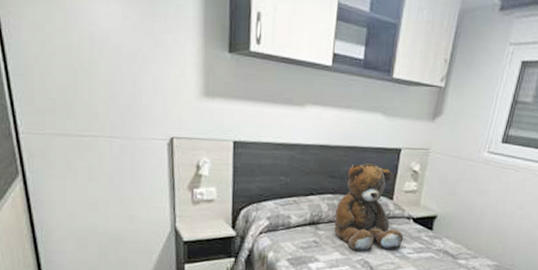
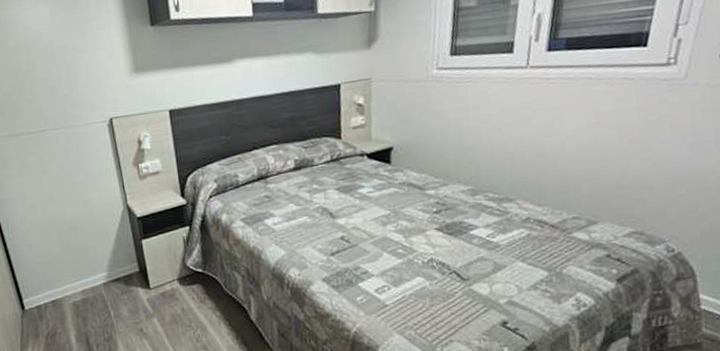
teddy bear: present [334,163,403,252] -> none [282,105,360,200]

